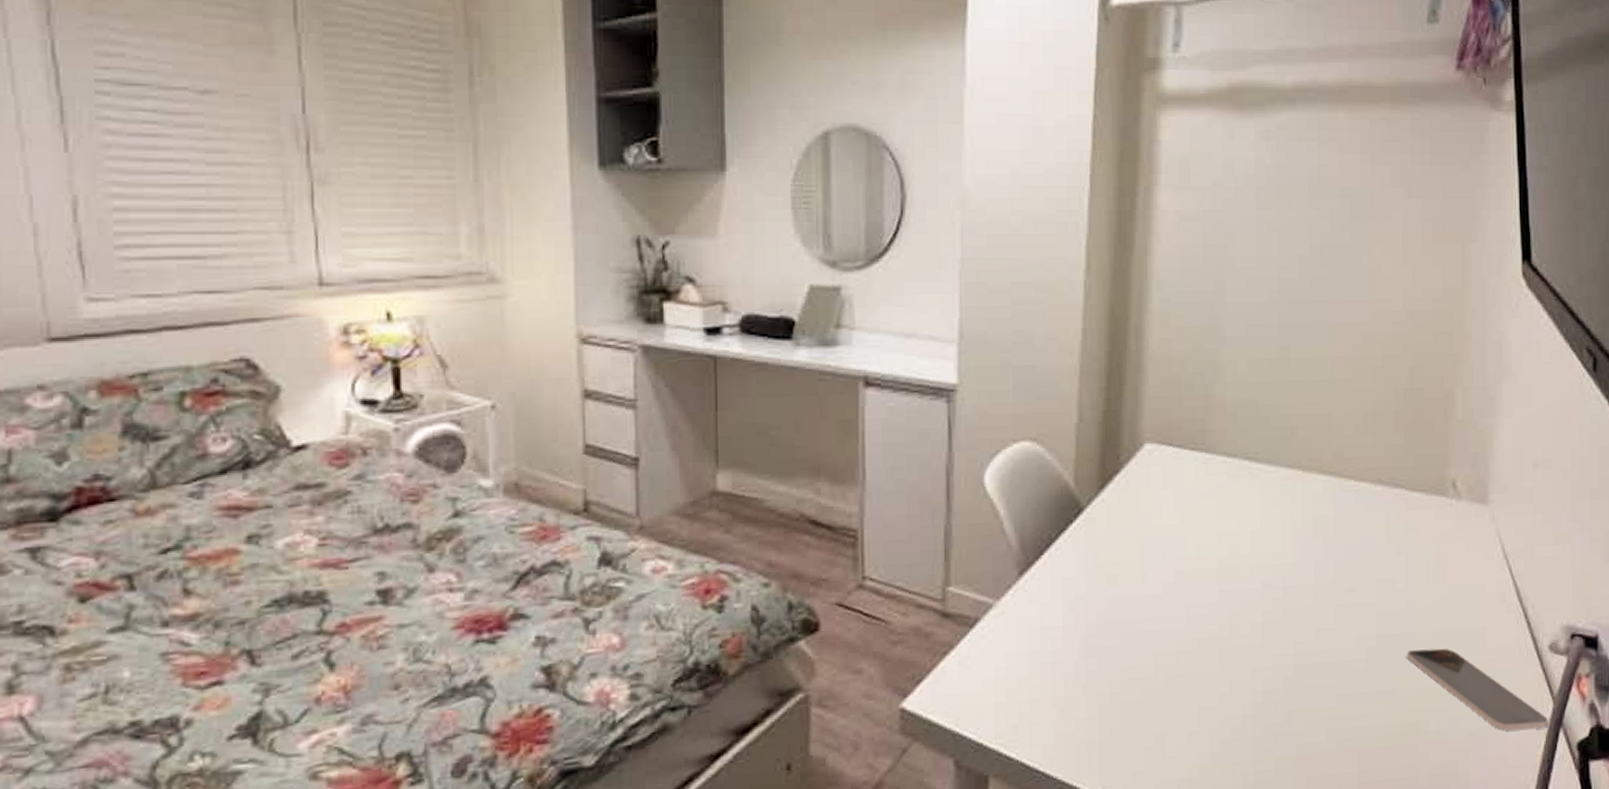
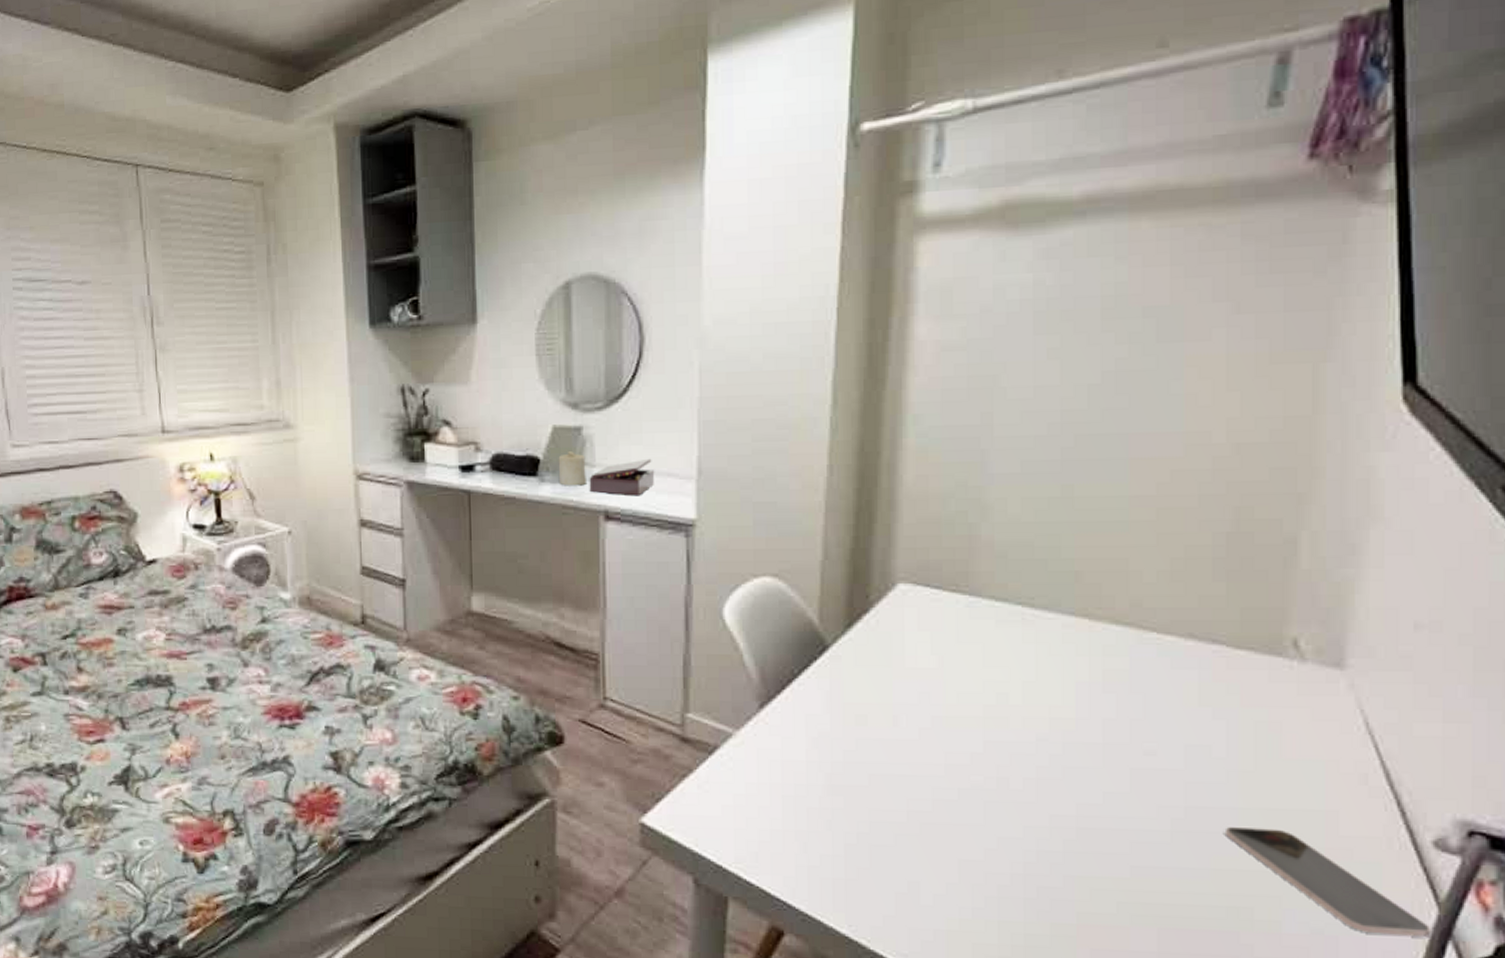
candle: none [815,312,845,350] -> present [558,450,586,486]
jewelry box: none [848,321,915,361] -> present [589,458,654,496]

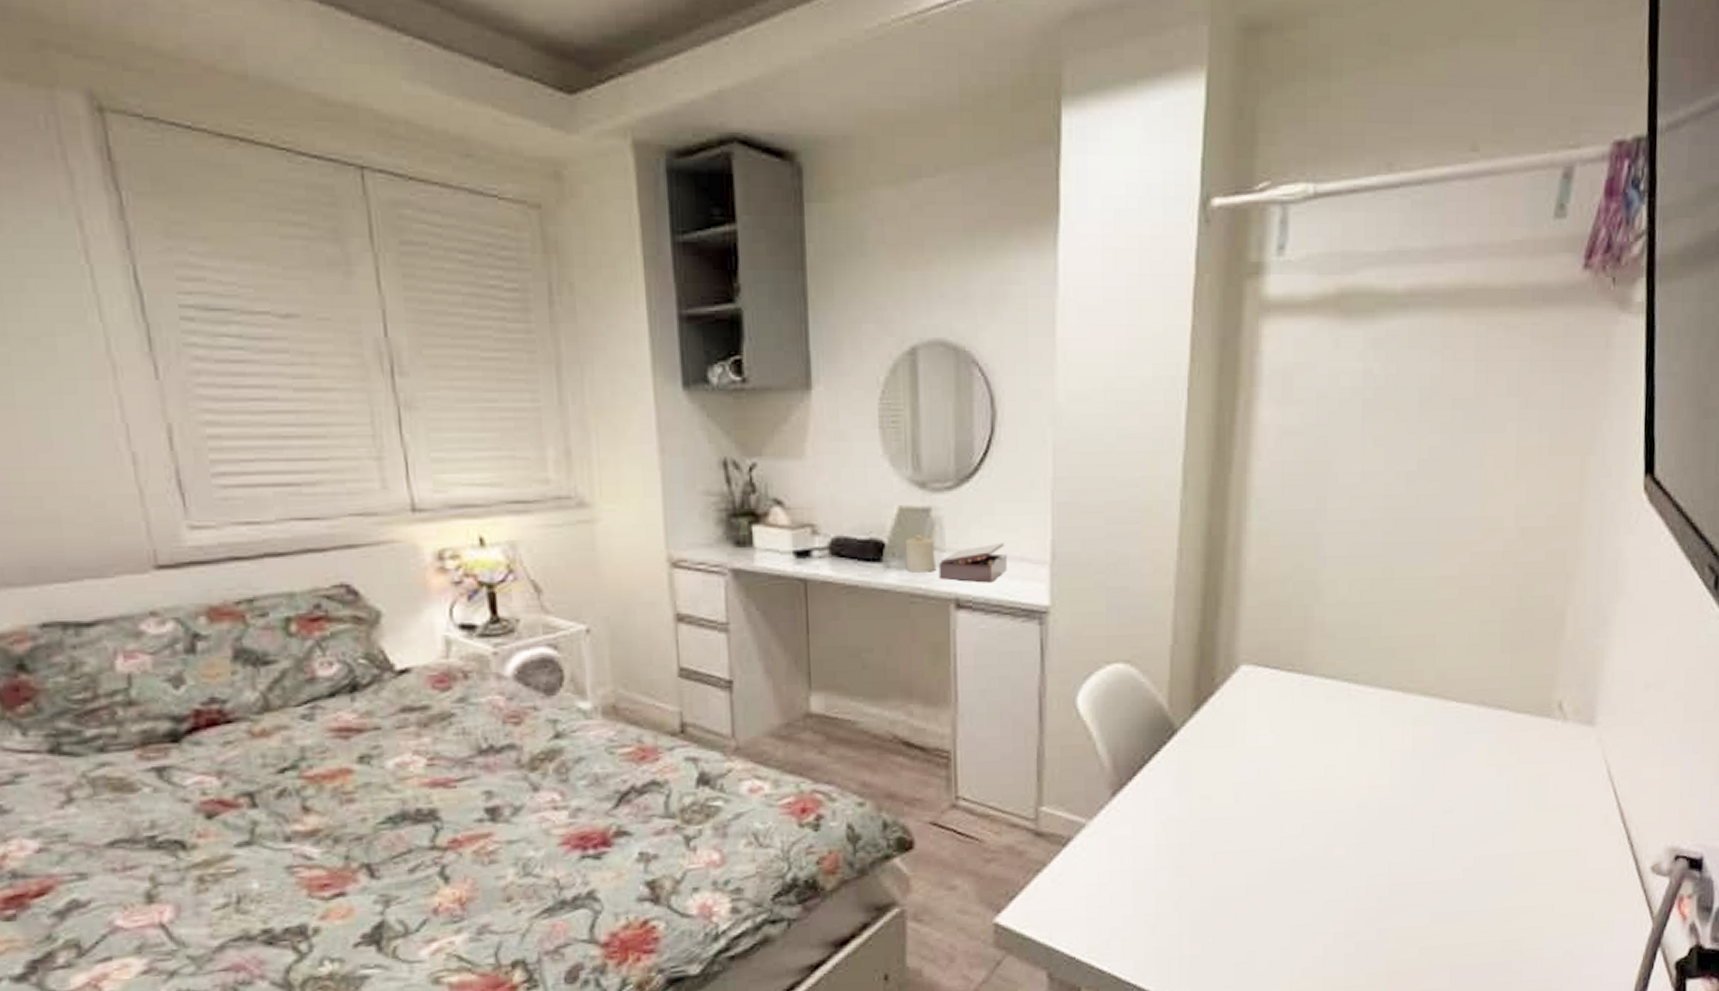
smartphone: present [1226,827,1431,936] -> none [1504,868,1647,949]

